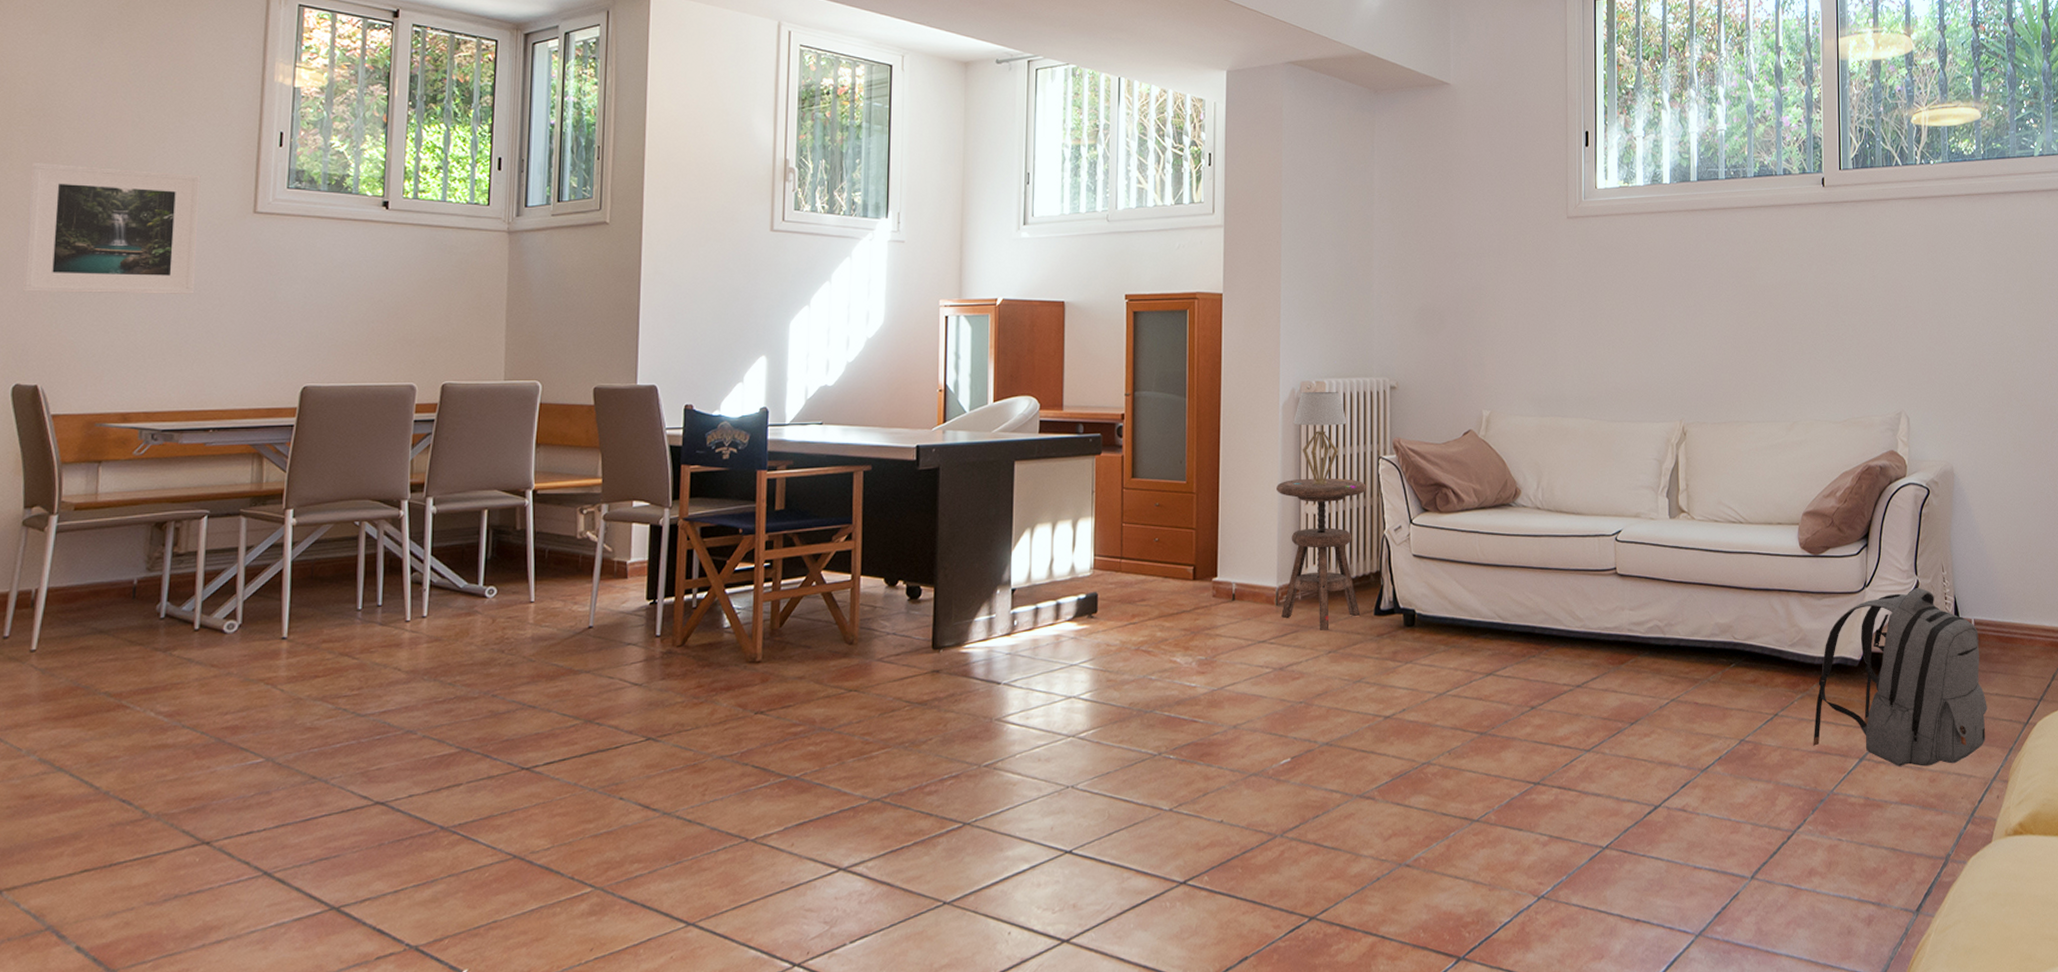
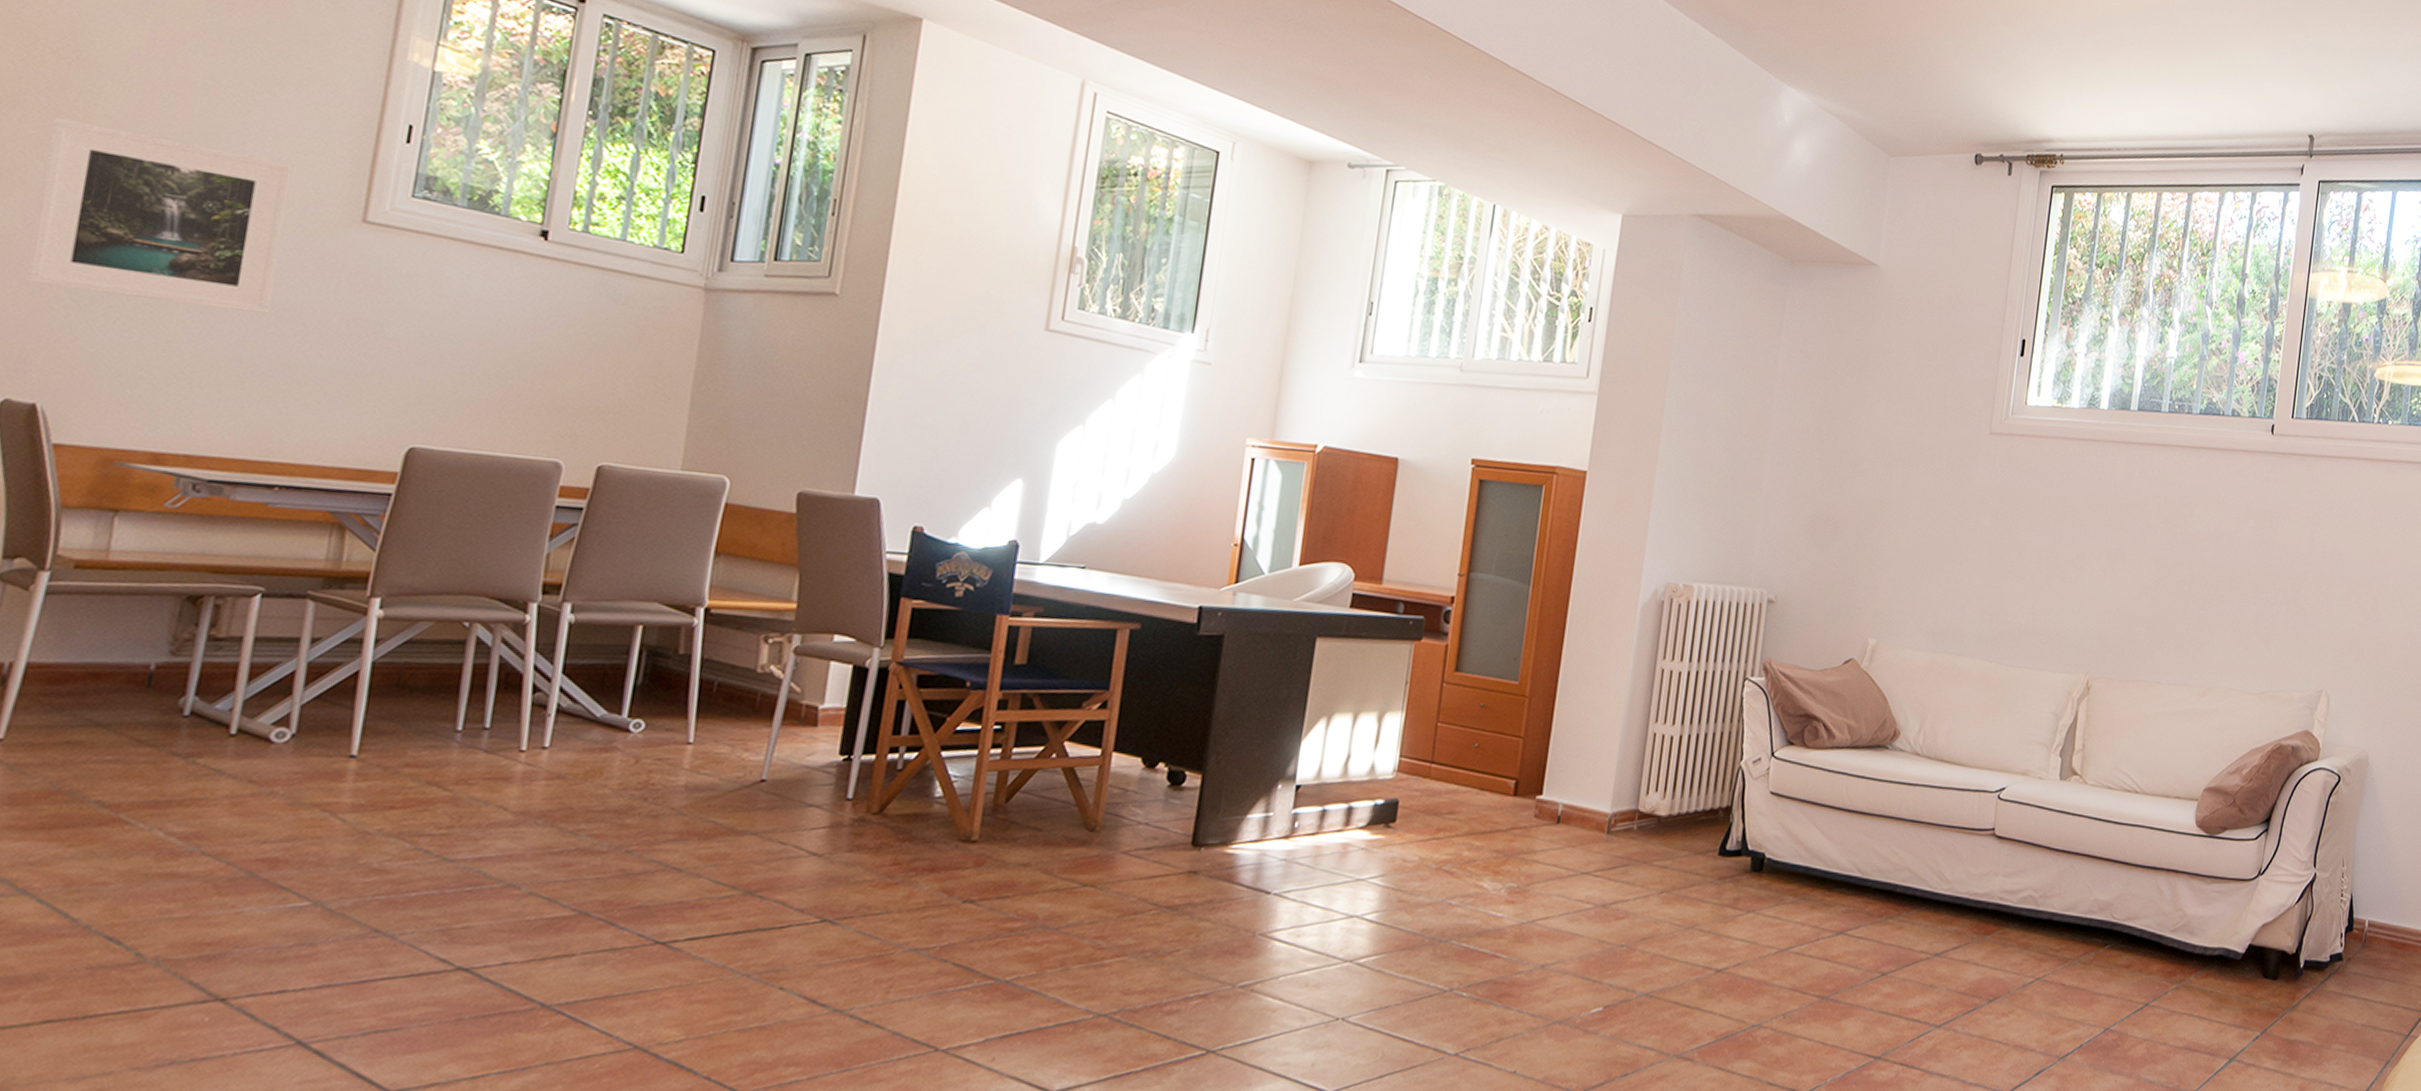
side table: present [1277,478,1366,630] -> none [1611,693,1727,867]
table lamp: present [1293,391,1347,485] -> none [1652,595,1714,703]
backpack: present [1813,587,1987,766] -> none [2182,880,2371,1073]

